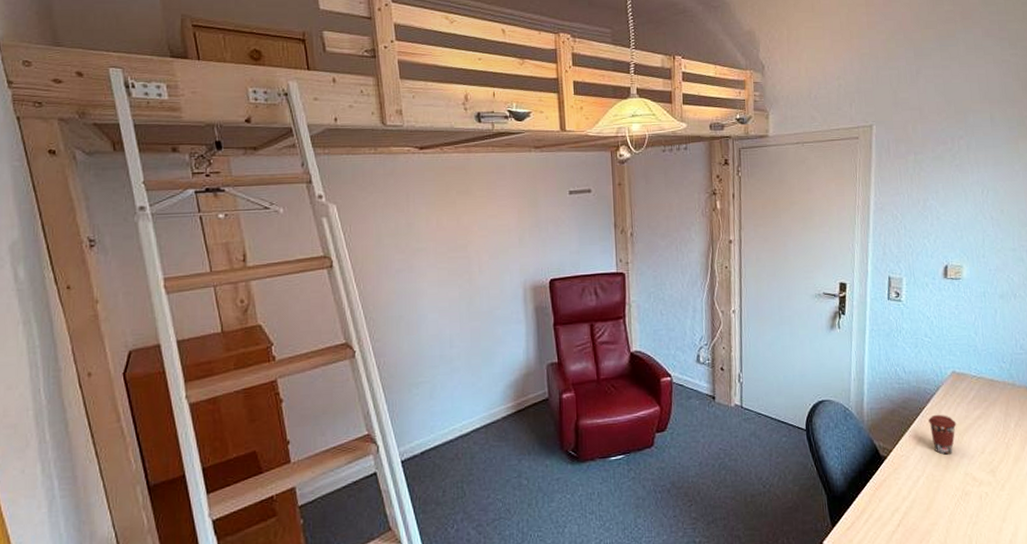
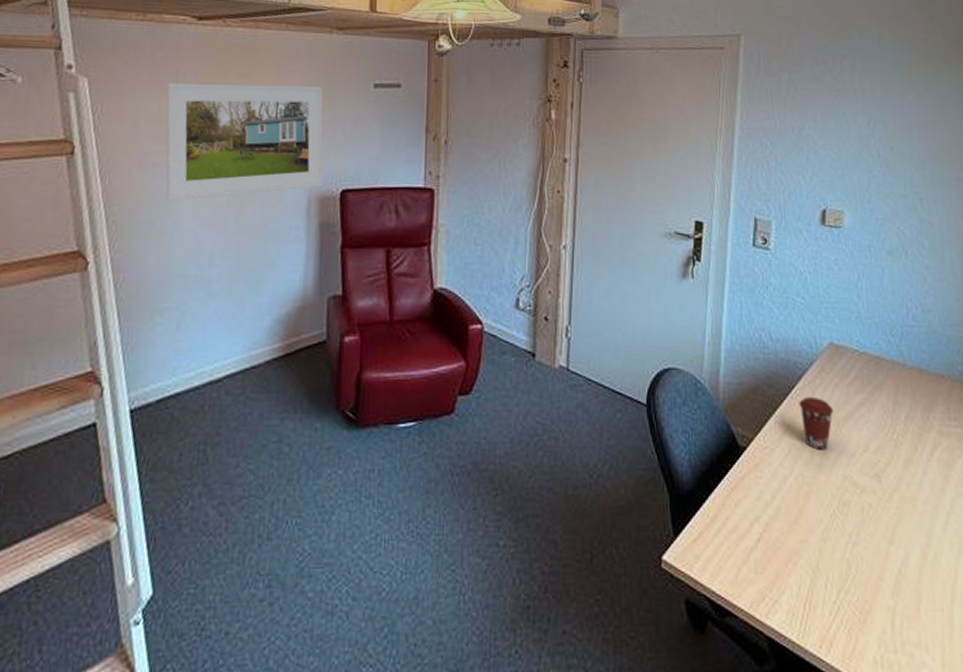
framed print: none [401,197,535,298] -> present [166,82,324,200]

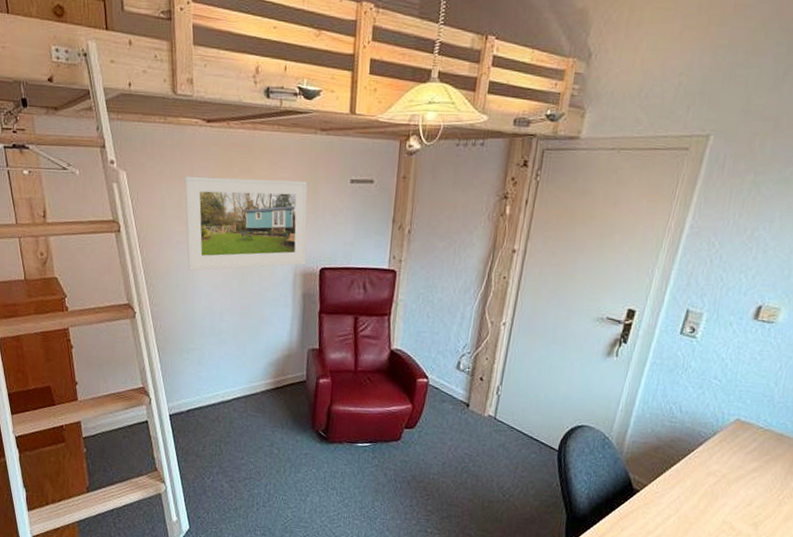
coffee cup: present [799,396,834,450] -> none [694,458,727,500]

